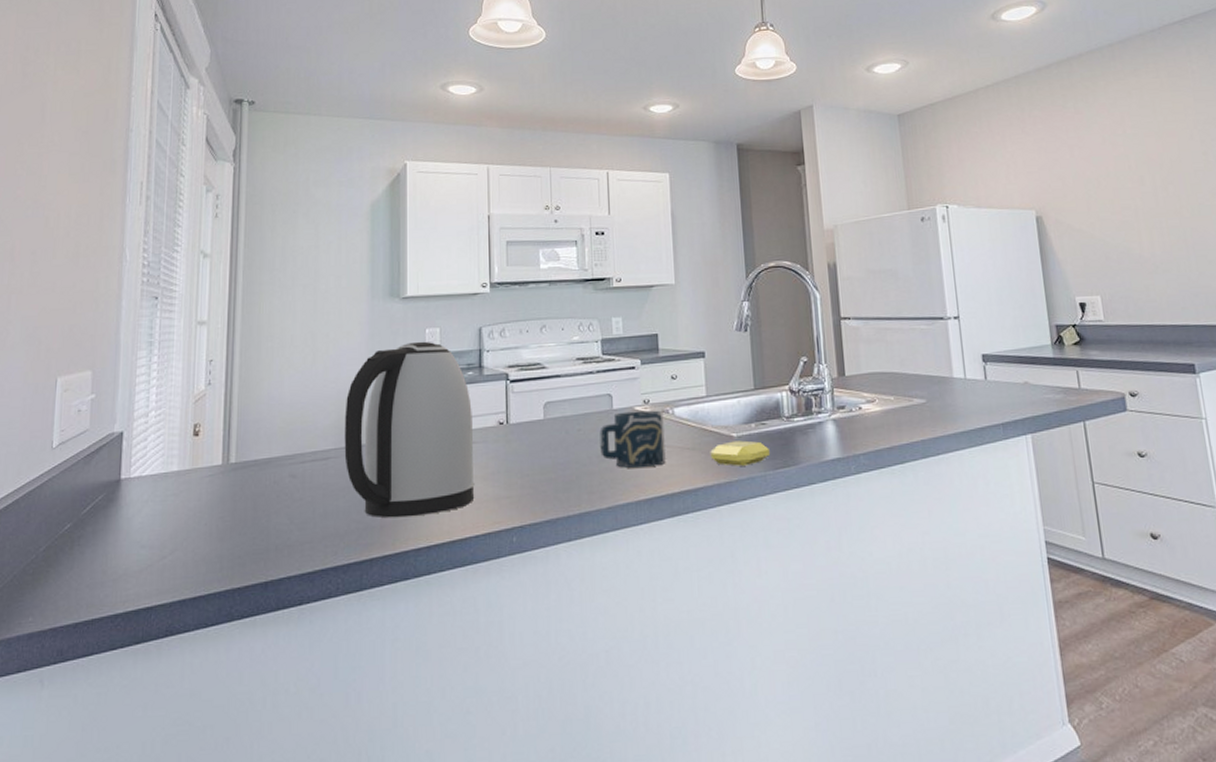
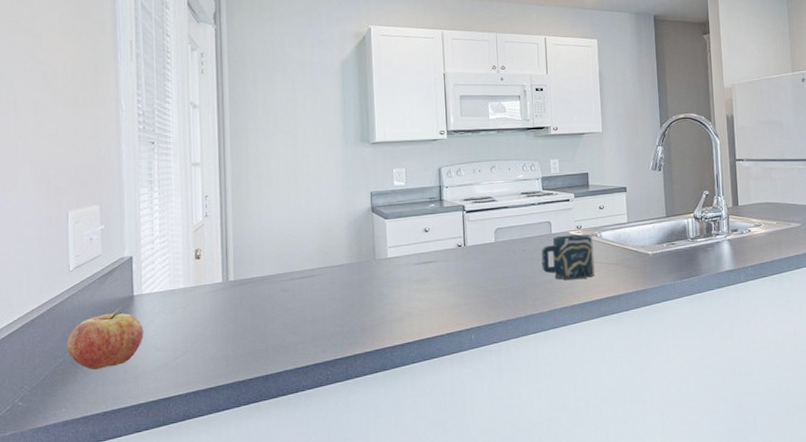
fruit: none [40,498,128,571] -> present [66,311,144,371]
kettle: present [344,341,475,518] -> none [326,179,439,323]
soap bar: present [710,440,770,466] -> none [630,257,678,277]

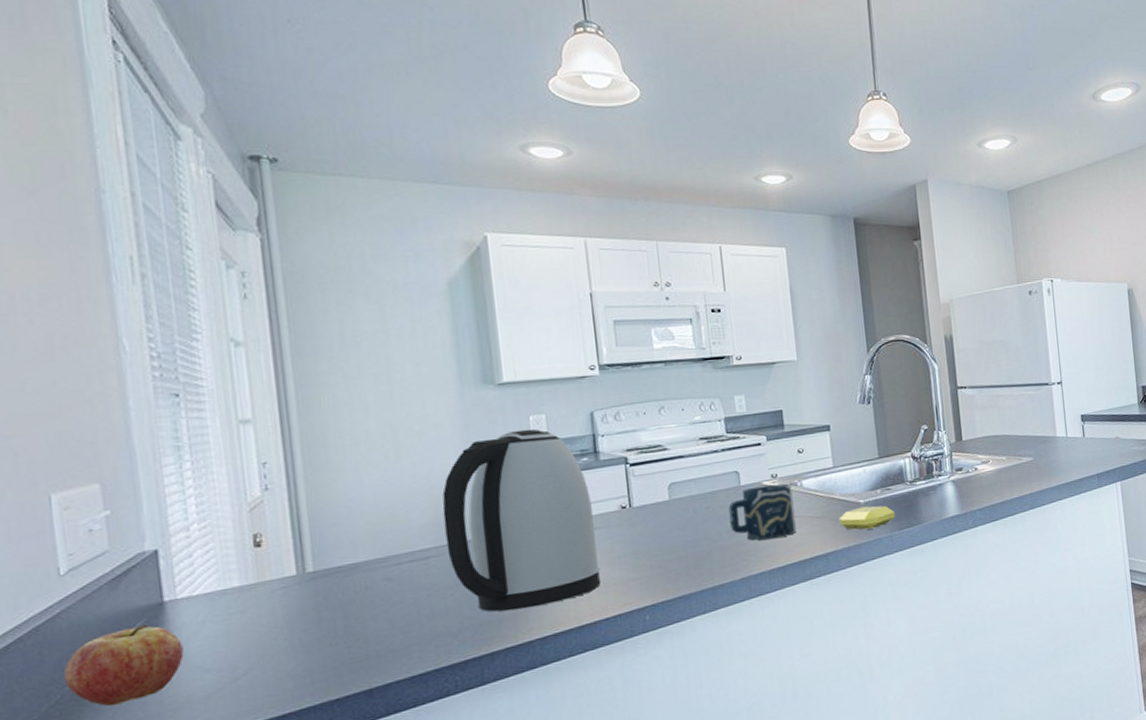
kettle: none [326,179,439,323] -> present [442,429,600,612]
soap bar: none [630,257,678,277] -> present [839,505,895,530]

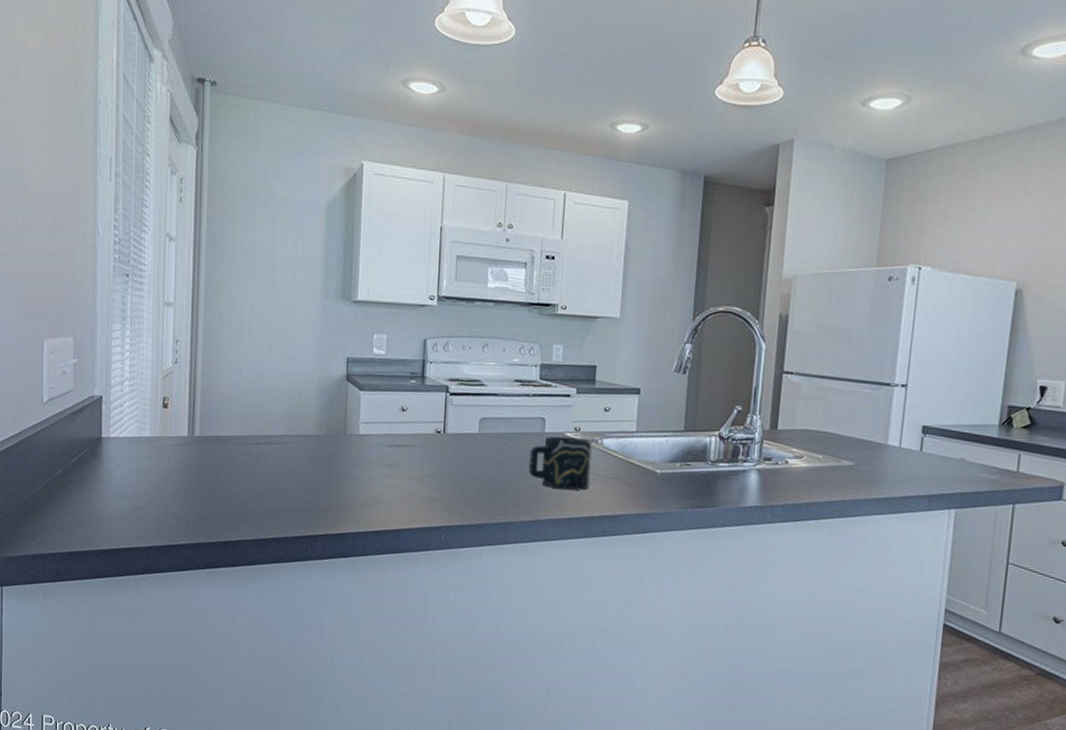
fruit: present [63,624,184,707] -> none [37,451,109,509]
kettle: present [442,429,600,612] -> none [295,345,413,505]
soap bar: present [839,505,895,530] -> none [632,477,690,501]

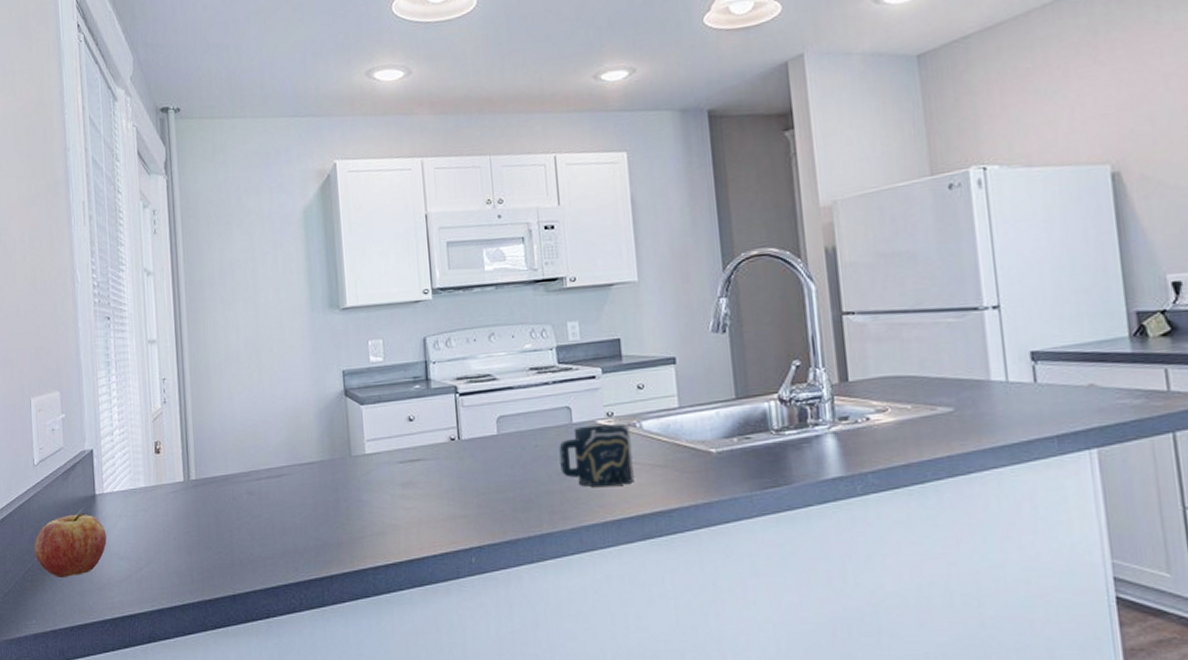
fruit: none [37,451,109,509] -> present [34,512,107,579]

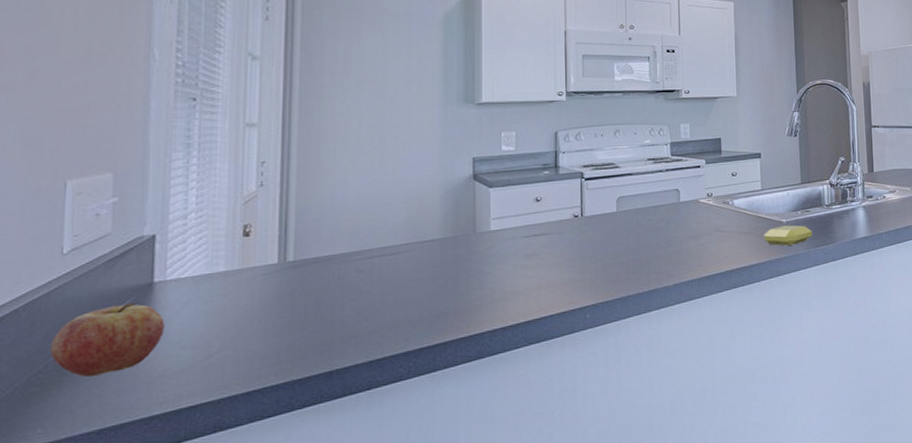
cup: present [559,423,634,487] -> none [668,202,726,251]
soap bar: none [685,457,756,486] -> present [763,225,812,246]

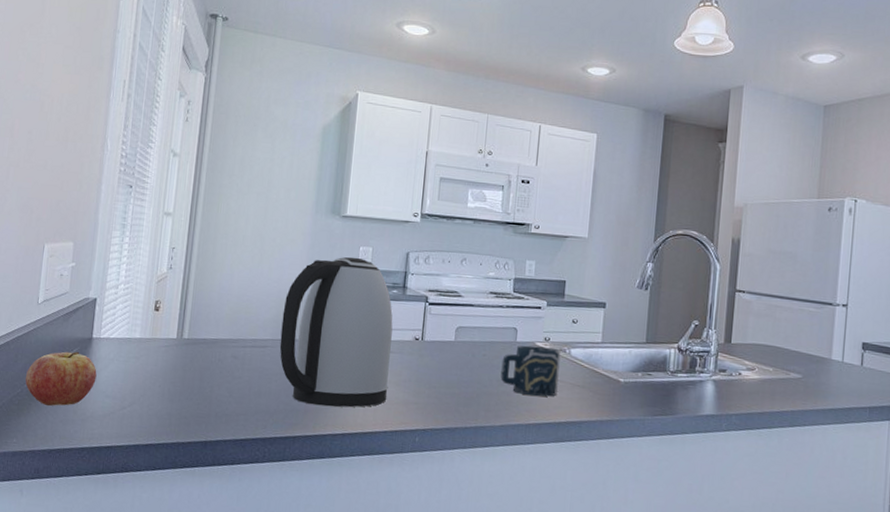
kettle: none [416,143,550,305] -> present [279,257,393,408]
cup: none [668,202,726,251] -> present [500,345,561,397]
soap bar: present [763,225,812,246] -> none [597,385,651,409]

